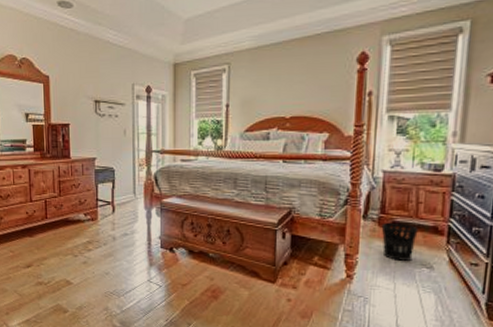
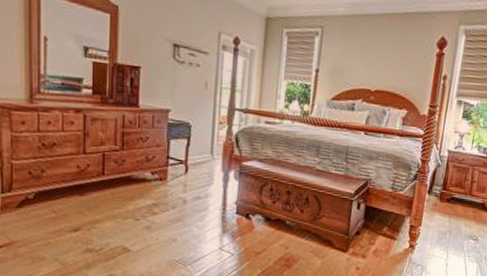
wastebasket: present [381,223,418,261] -> none [441,199,471,233]

